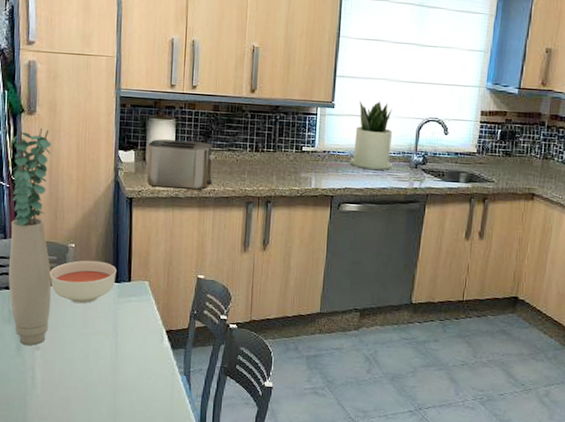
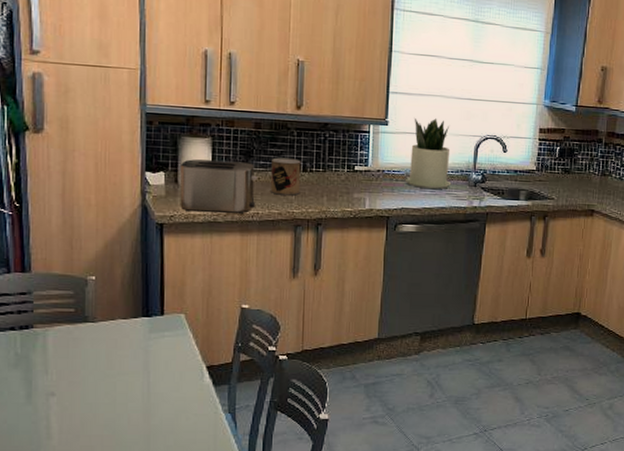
vase: present [8,122,52,345] -> none [12,141,68,391]
bowl: present [50,260,117,304] -> none [65,293,147,342]
tin can: none [226,138,254,174] -> present [271,157,301,196]

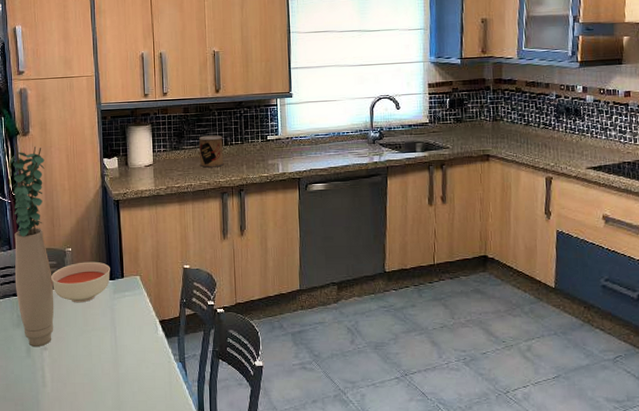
vase: none [12,141,68,391] -> present [9,143,54,347]
bowl: none [65,293,147,342] -> present [51,261,110,303]
toaster: present [179,159,257,215] -> none [128,142,189,189]
planter: present [406,118,452,190] -> none [311,86,353,150]

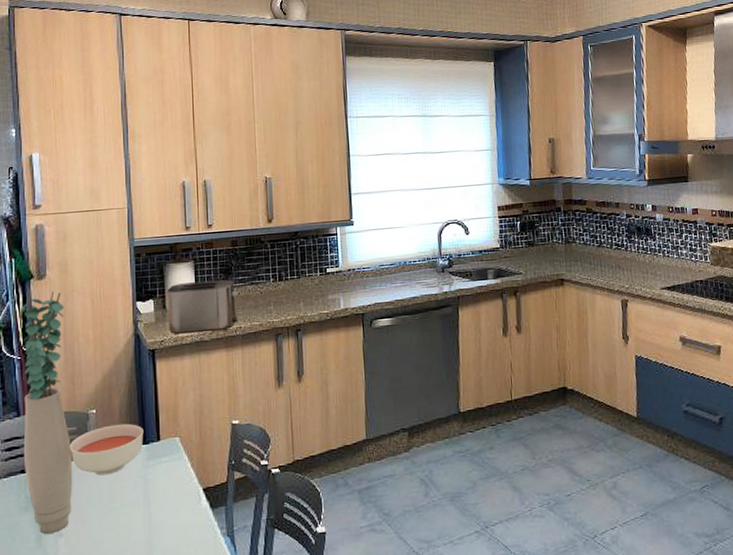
toaster: none [128,142,189,189] -> present [166,279,237,335]
tin can: present [199,135,224,168] -> none [249,269,278,307]

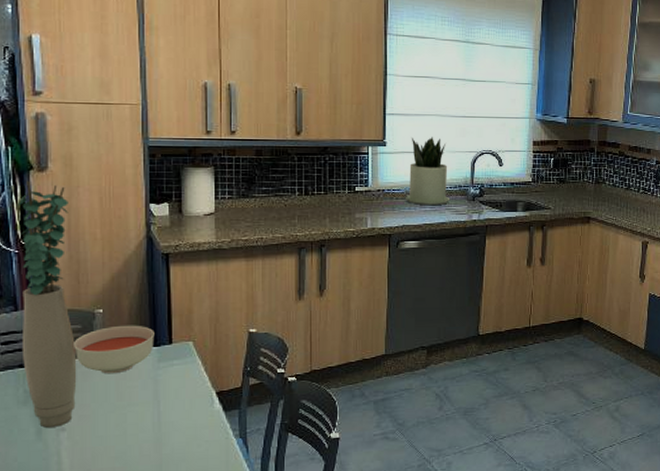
toaster: present [166,279,237,335] -> none [183,189,260,241]
planter: none [376,212,420,282] -> present [406,137,451,206]

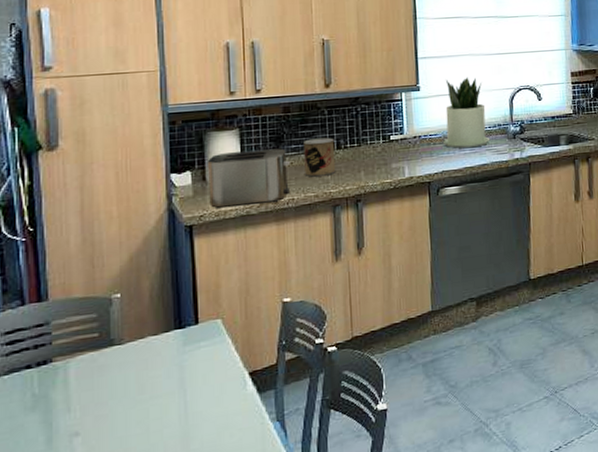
vase: present [17,180,77,428] -> none [25,161,92,435]
bowl: present [74,325,155,374] -> none [88,307,179,366]
toaster: none [183,189,260,241] -> present [207,148,290,209]
tin can: none [274,183,303,219] -> present [304,137,336,177]

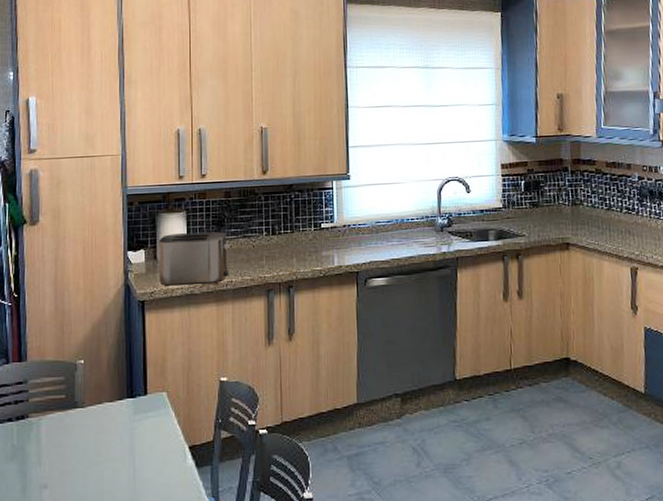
tin can: present [304,137,336,177] -> none [242,223,271,261]
planter: present [443,77,491,149] -> none [372,167,418,240]

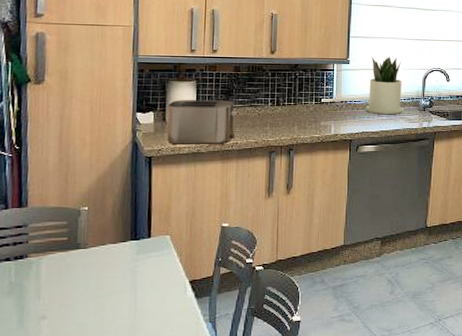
planter: none [372,167,418,240] -> present [365,56,404,115]

